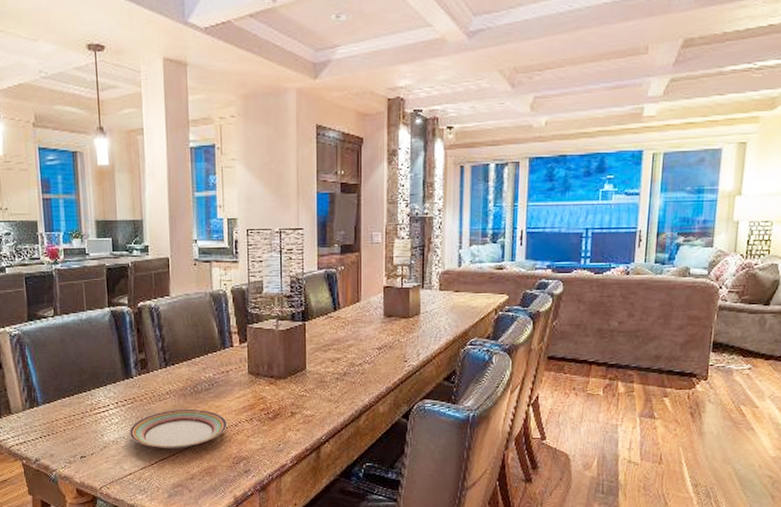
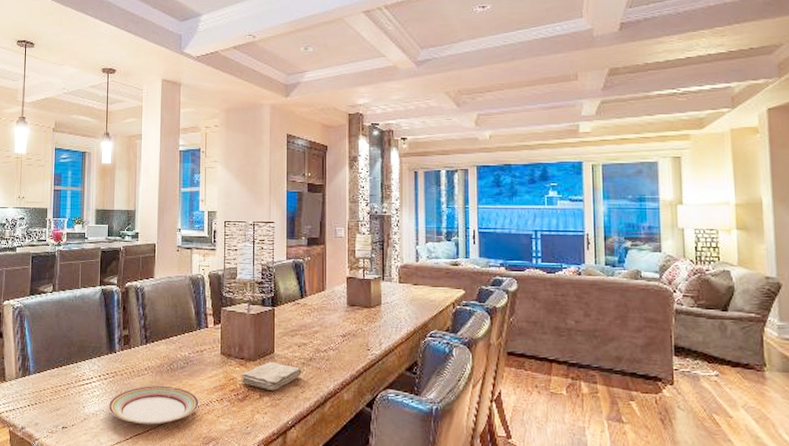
washcloth: none [271,378,336,407] -> present [241,361,302,390]

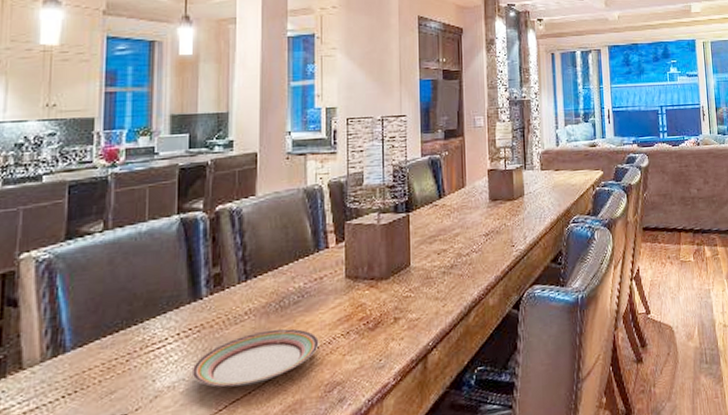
washcloth: present [241,361,302,390] -> none [371,276,443,311]

